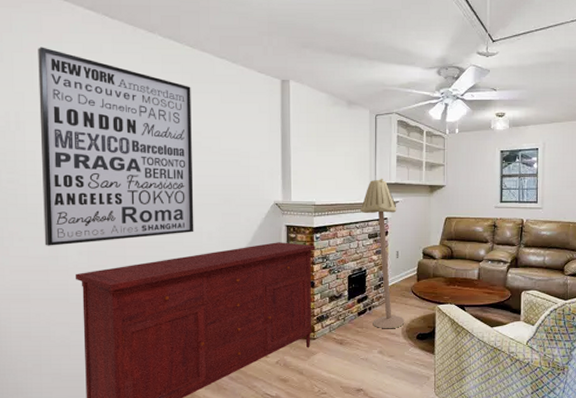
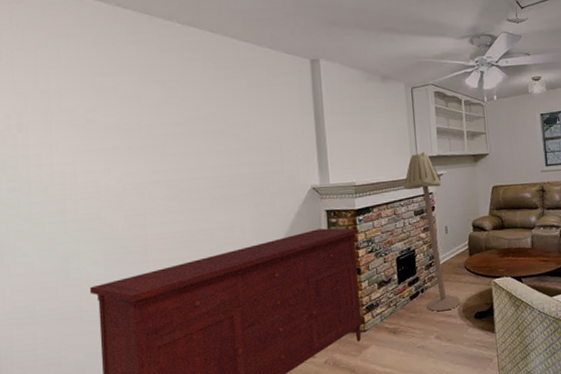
wall art: present [38,47,194,246] -> none [42,42,225,259]

